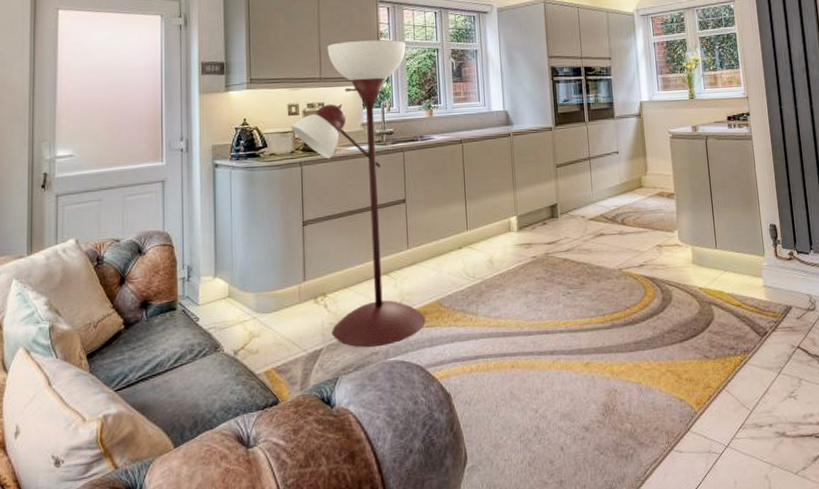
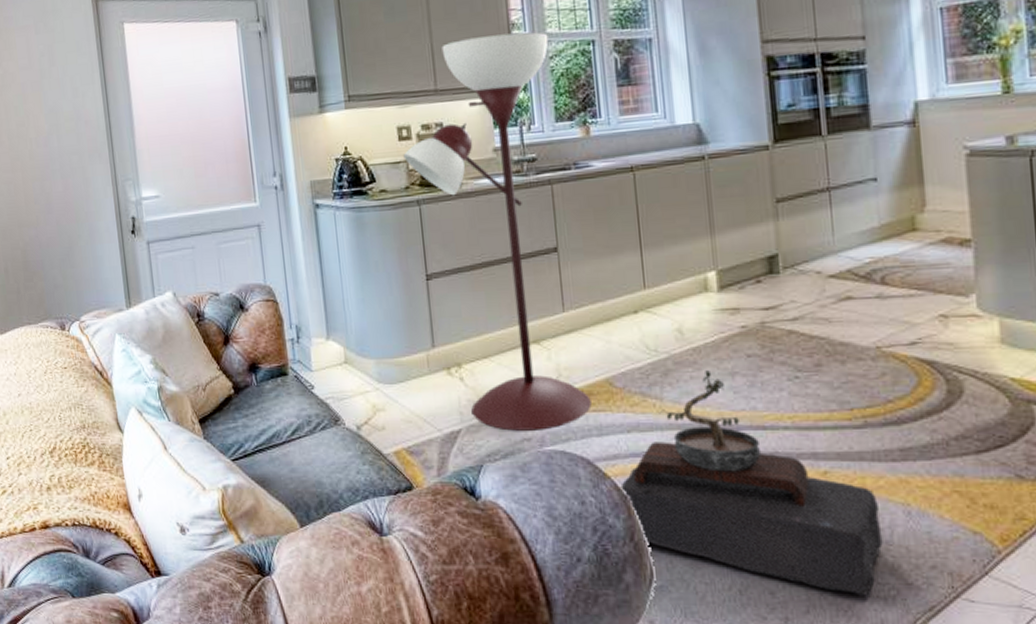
brick: none [444,367,625,457] -> present [619,467,883,596]
bonsai tree: none [455,291,577,391] -> present [634,371,810,507]

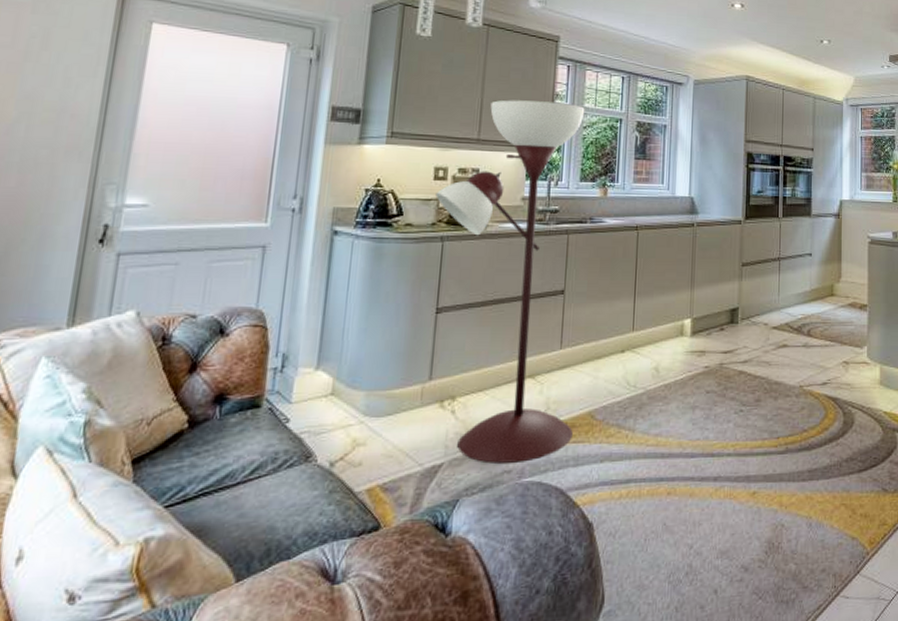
brick: present [619,467,883,596] -> none [585,495,790,602]
bonsai tree: present [634,371,810,507] -> none [600,405,742,525]

